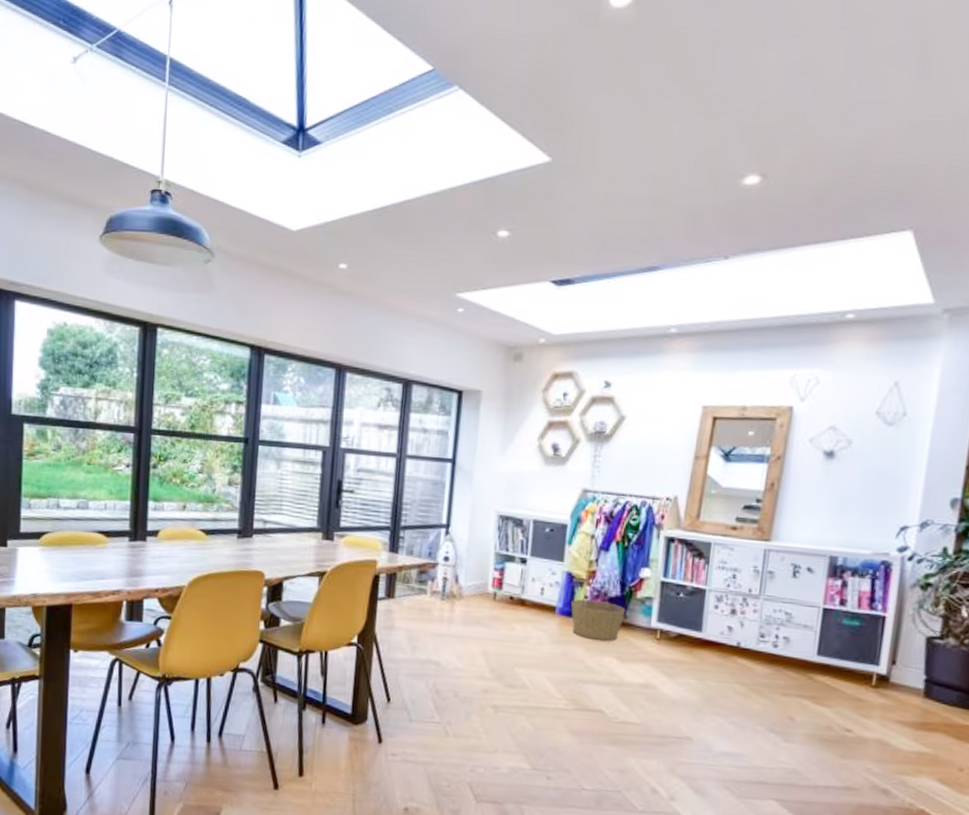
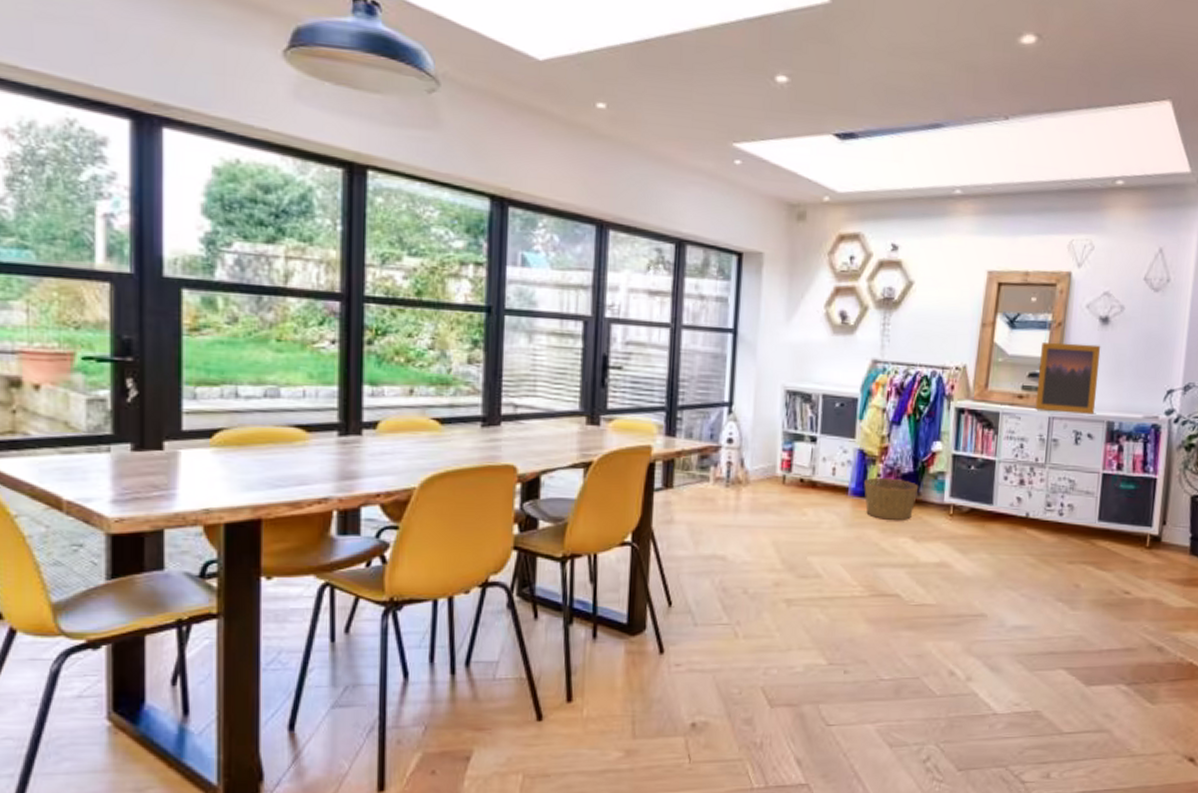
picture frame: none [750,476,825,548] -> present [1035,343,1101,414]

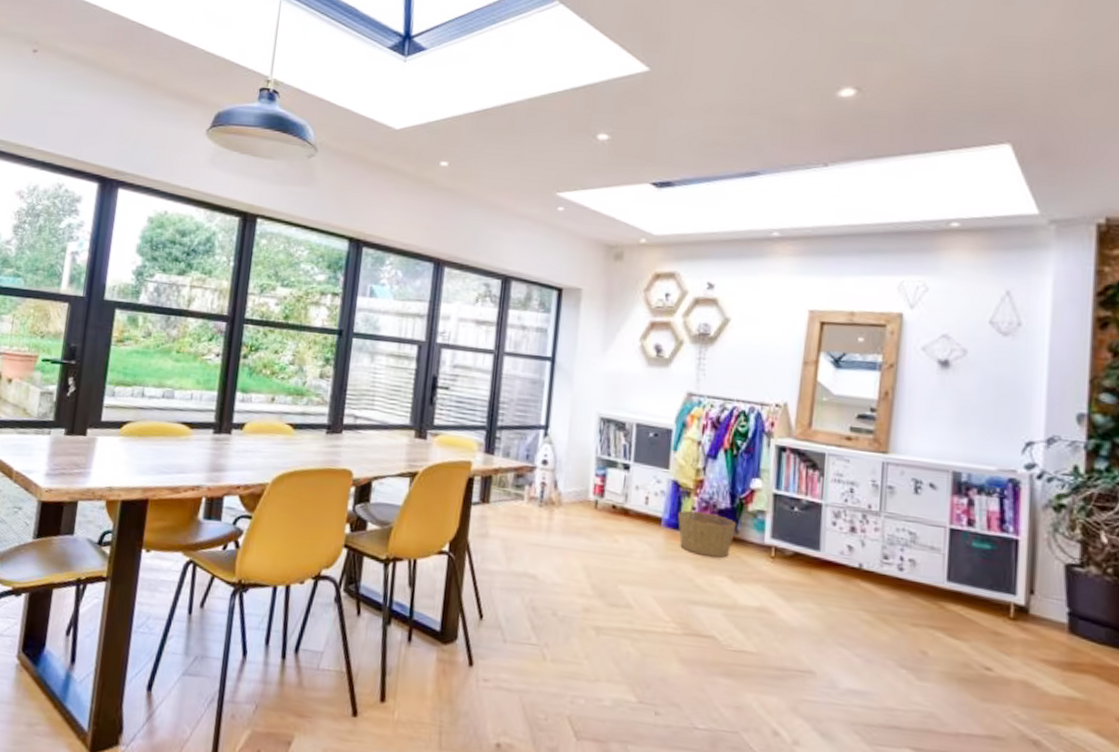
picture frame: present [1035,343,1101,414] -> none [866,384,941,463]

